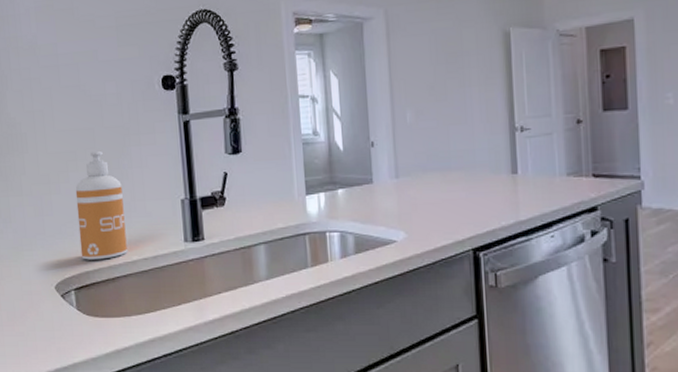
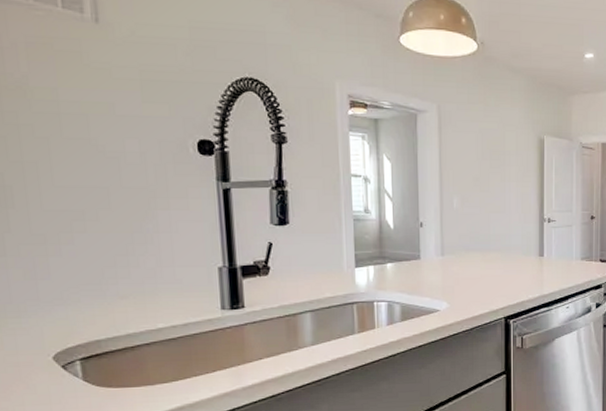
soap dispenser: present [75,151,127,260] -> none [82,213,151,328]

